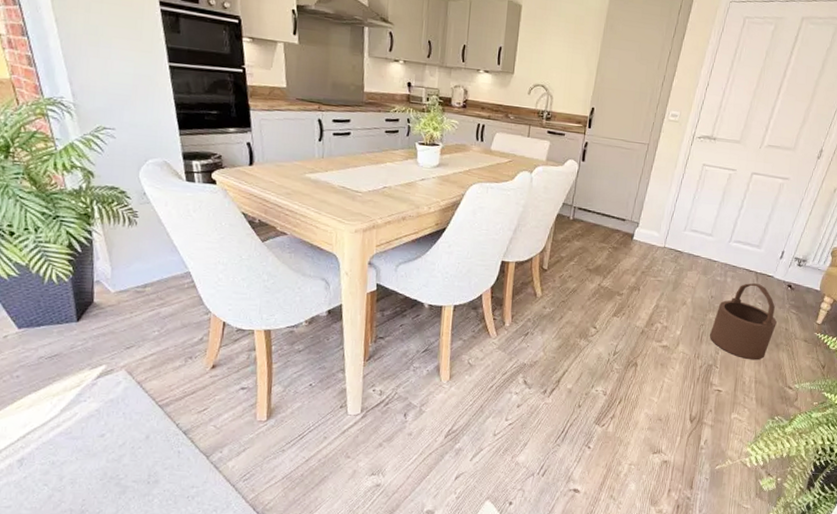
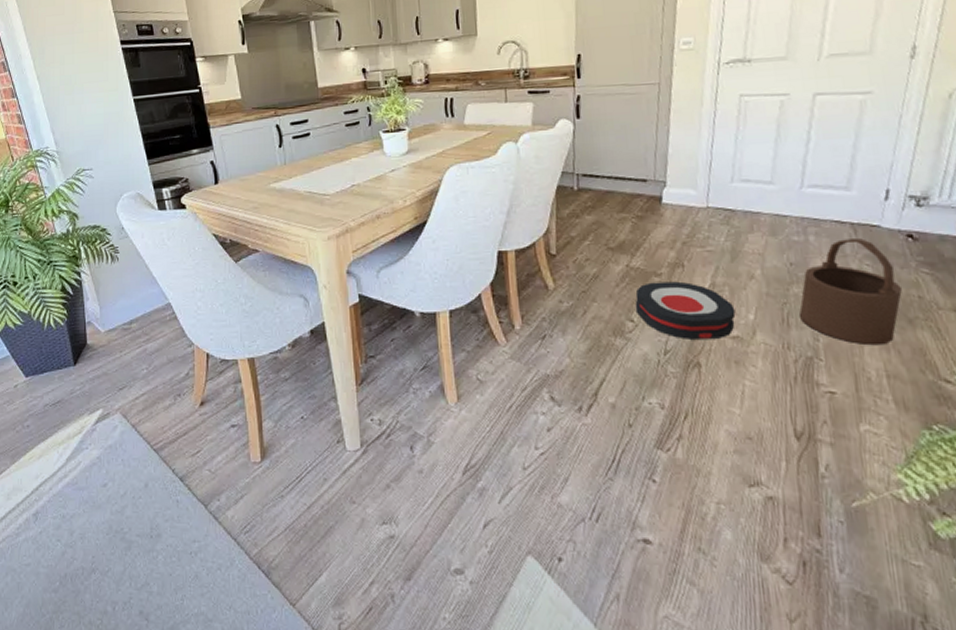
robot vacuum: none [599,299,669,347] -> present [635,281,736,339]

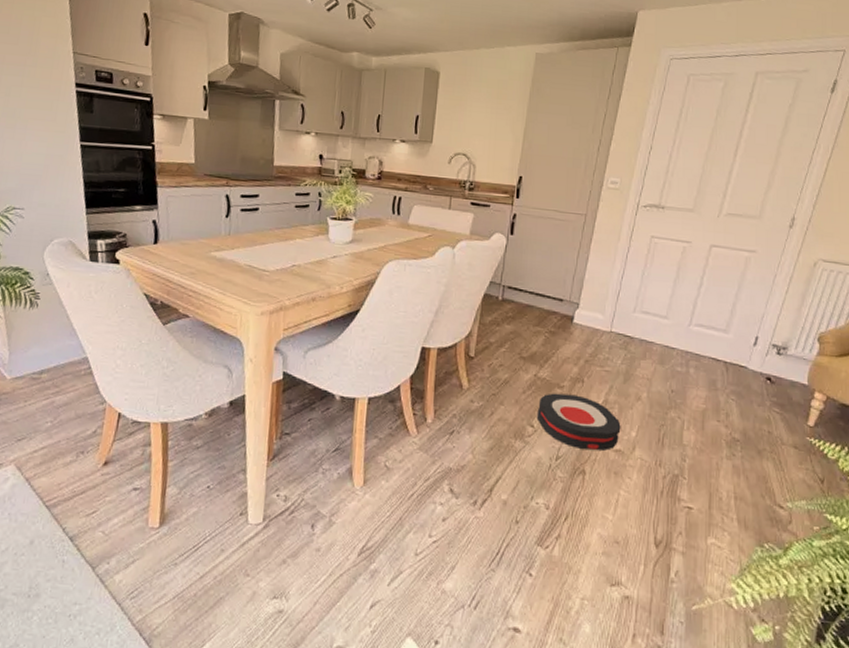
wooden bucket: present [799,238,902,346] -> none [673,375,756,471]

